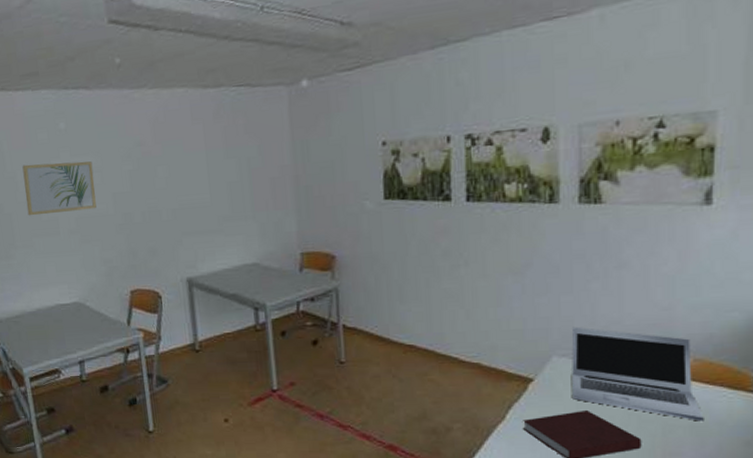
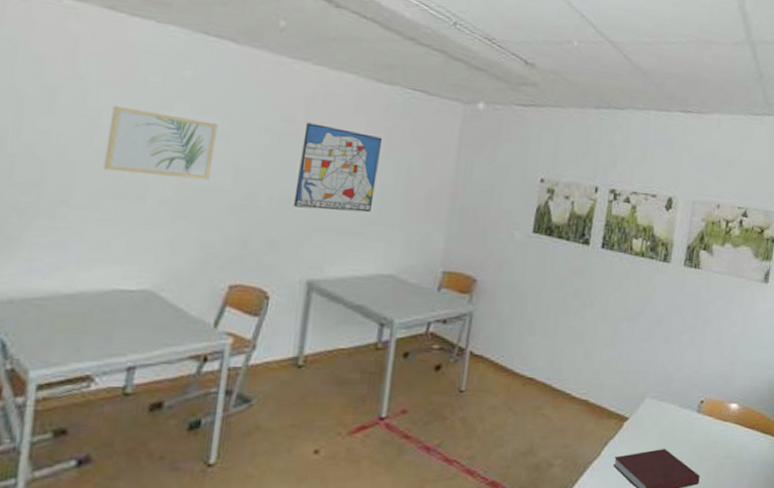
wall art: none [155,139,225,218] -> present [293,122,383,213]
laptop: present [571,327,704,421] -> none [656,372,744,460]

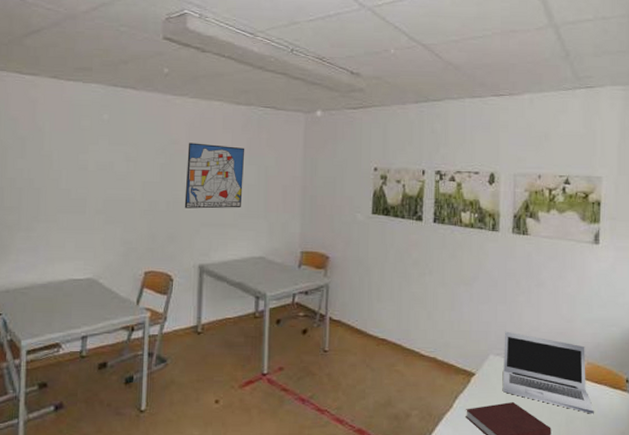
wall art: present [103,105,218,180] -> none [57,146,128,194]
laptop: none [656,372,744,460] -> present [503,331,594,414]

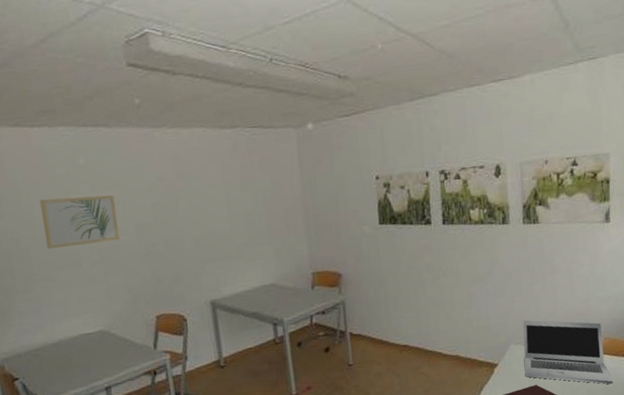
wall art: none [57,146,128,194] -> present [40,195,120,250]
wall art: present [184,142,245,209] -> none [176,174,243,246]

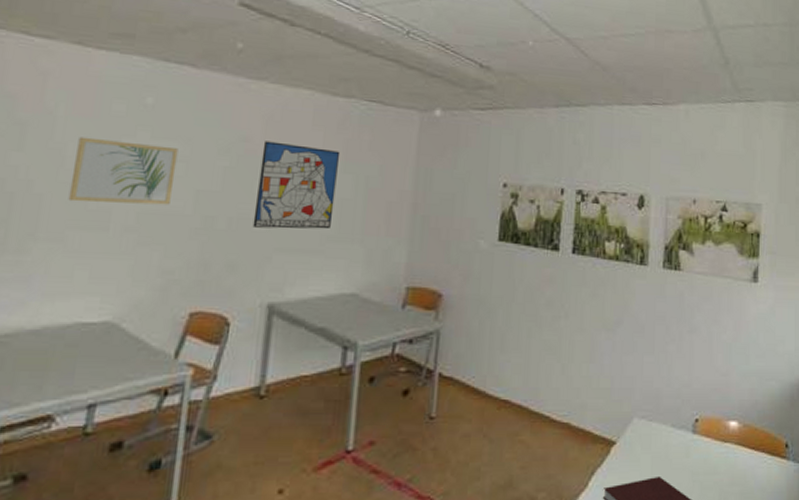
wall art: none [176,174,243,246] -> present [252,141,341,229]
laptop: present [523,320,613,385] -> none [648,388,750,488]

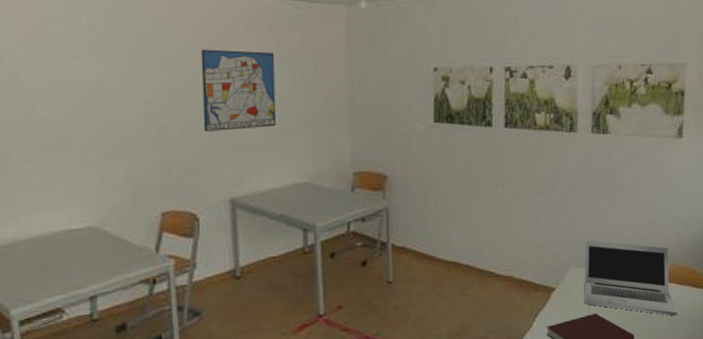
wall art: present [68,136,179,205] -> none [27,62,124,124]
laptop: none [648,388,750,488] -> present [585,240,677,316]

